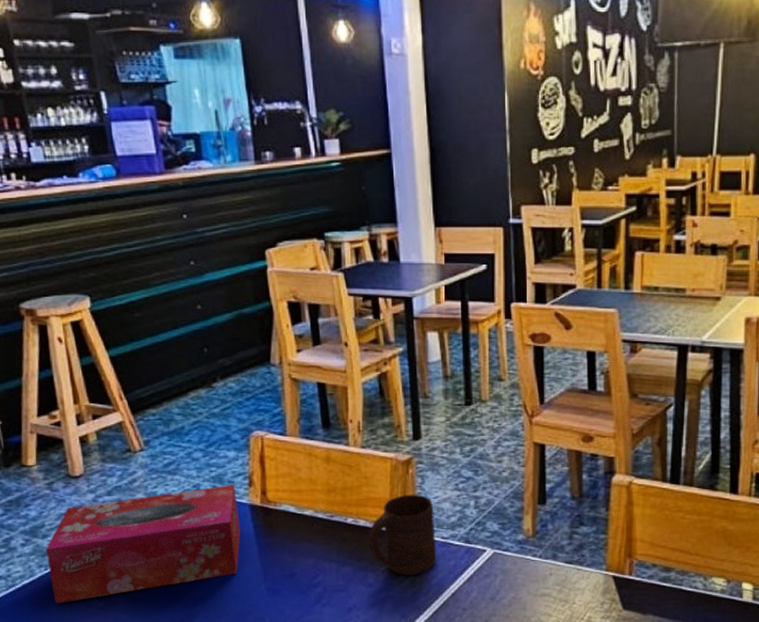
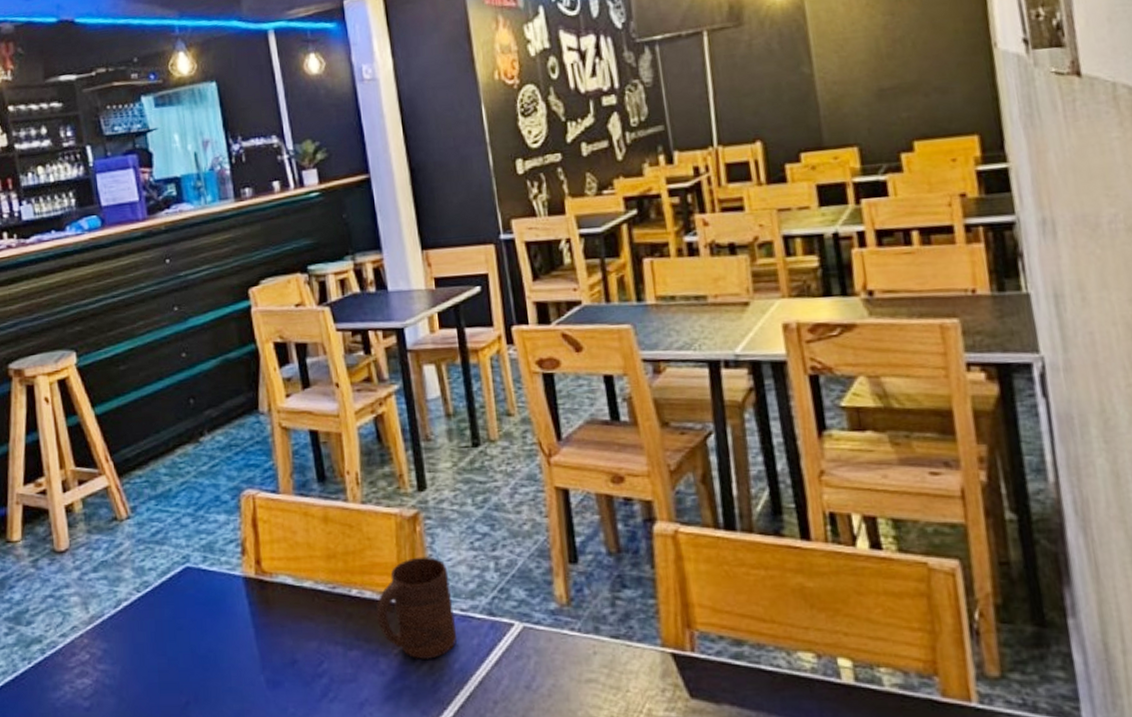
tissue box: present [45,484,241,604] -> none [29,553,235,706]

